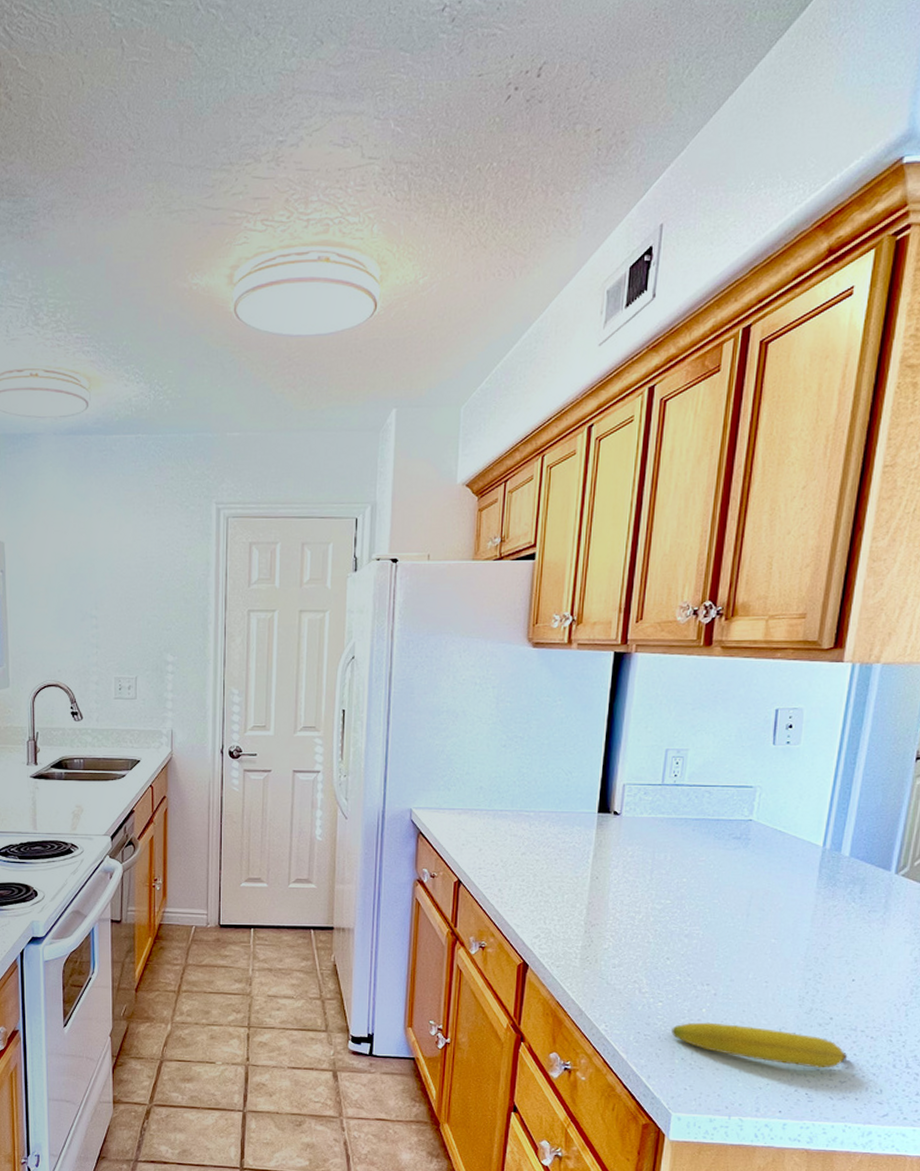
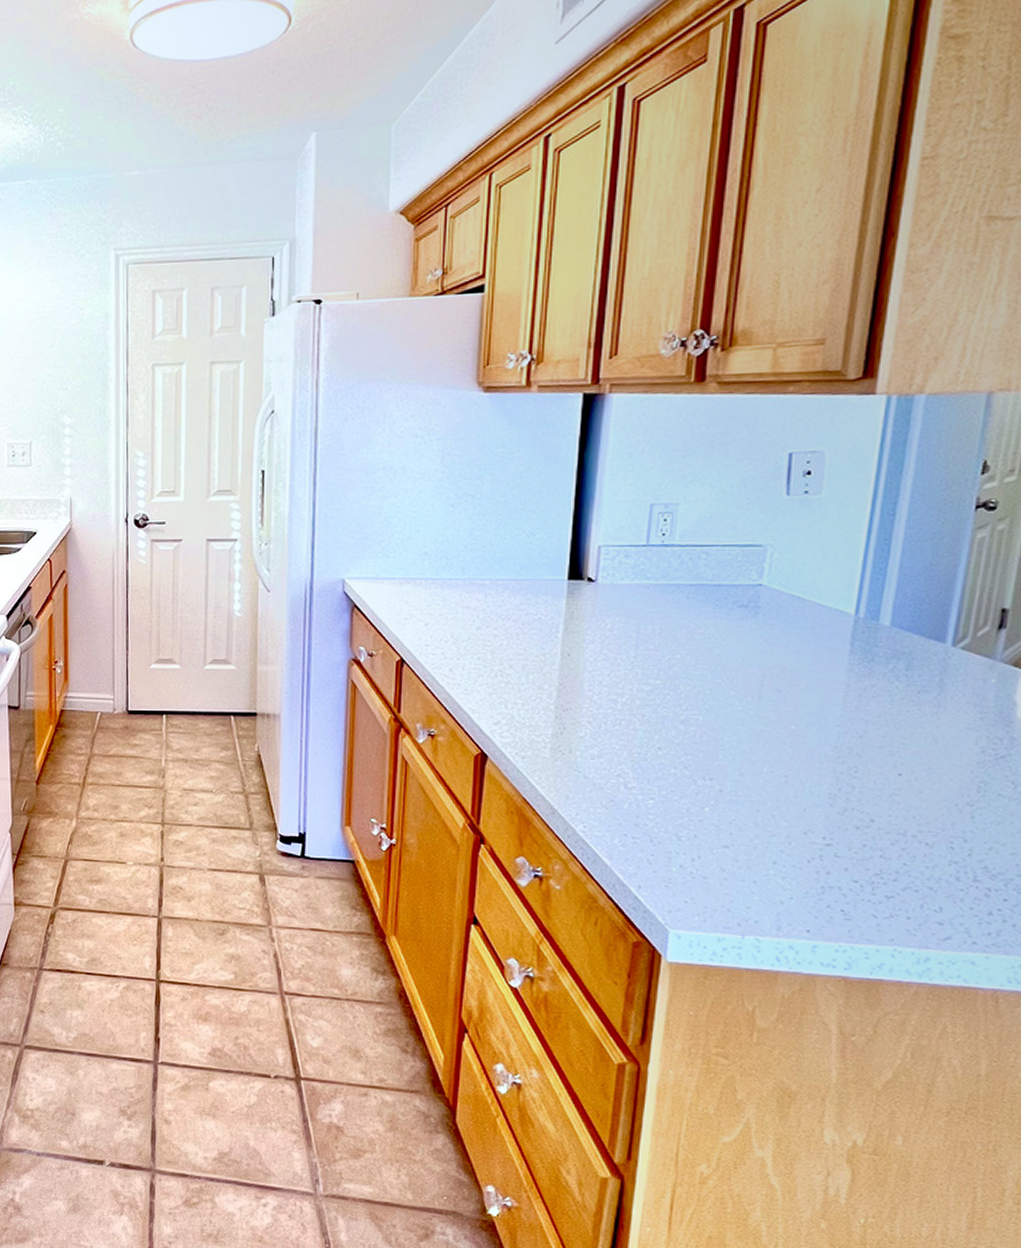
fruit: present [671,1022,848,1068] -> none [666,823,896,880]

